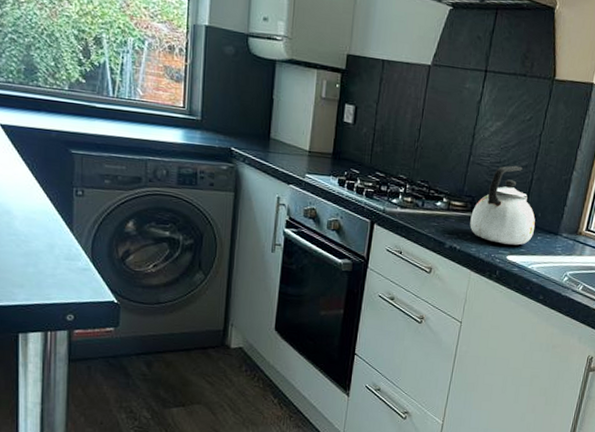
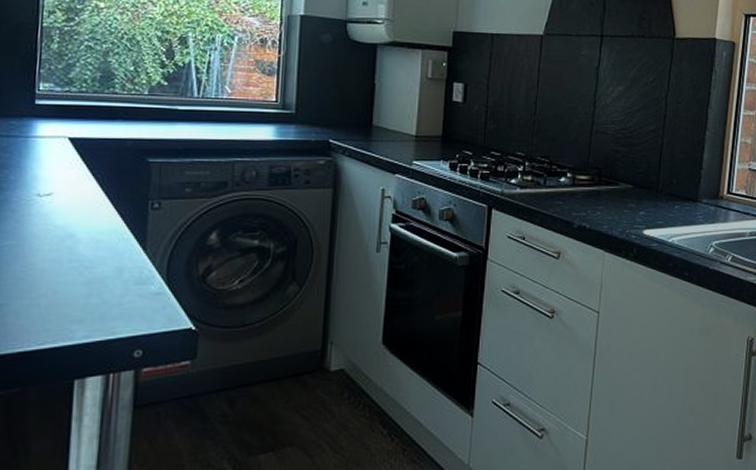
kettle: present [470,165,535,246] -> none [599,130,670,218]

